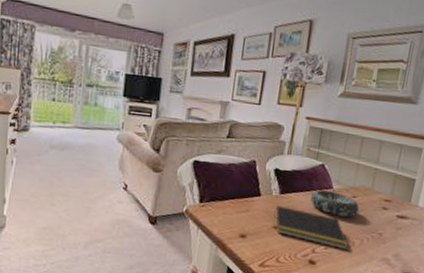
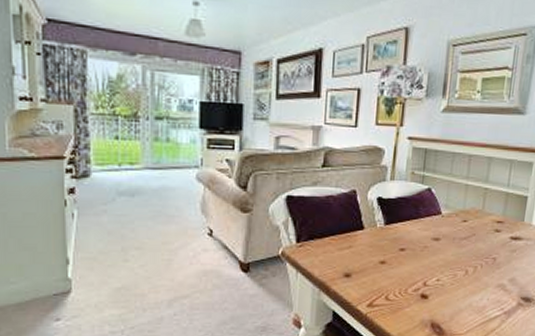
notepad: present [274,206,349,250] -> none [380,238,462,280]
decorative bowl: present [310,190,360,217] -> none [417,217,471,243]

